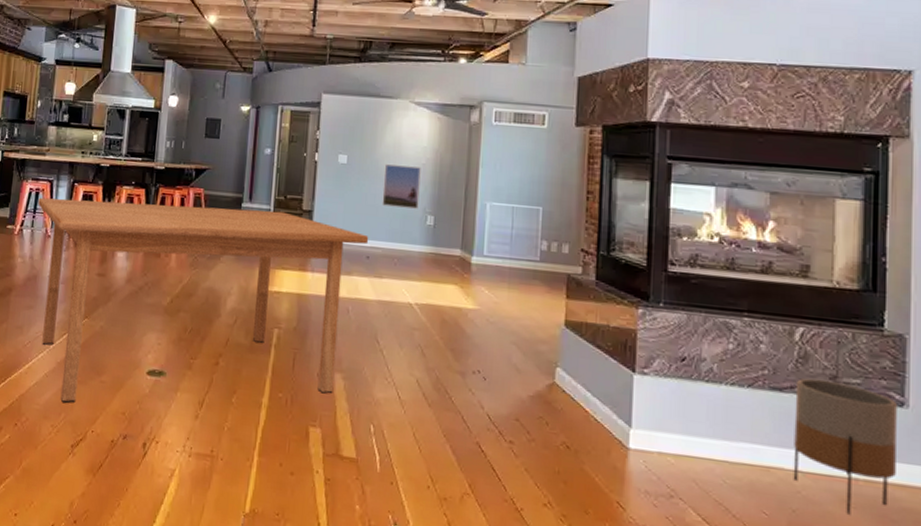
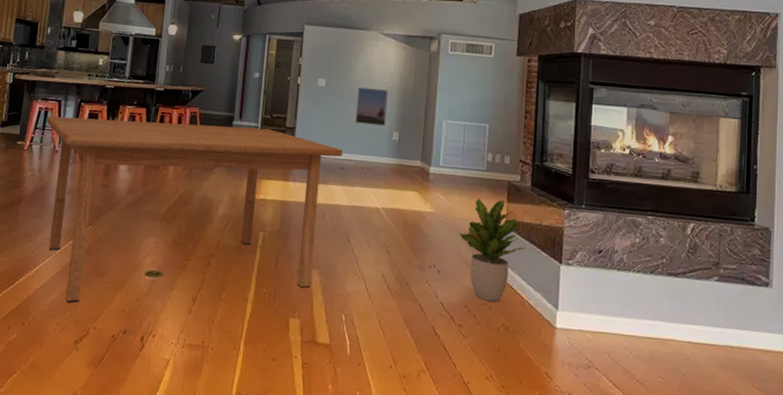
potted plant: none [509,293,591,416] -> present [460,198,526,302]
planter: present [793,378,897,515] -> none [684,265,763,376]

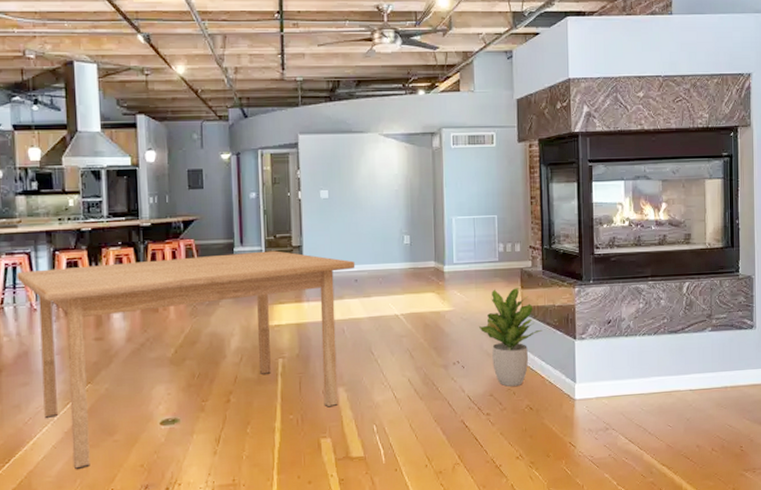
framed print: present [355,87,388,126] -> none [362,193,396,232]

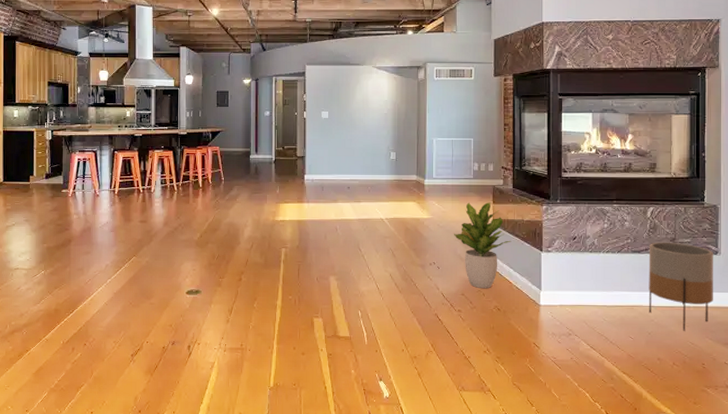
table: present [17,250,356,470] -> none [86,159,349,324]
planter: none [685,319,750,414] -> present [648,242,713,331]

